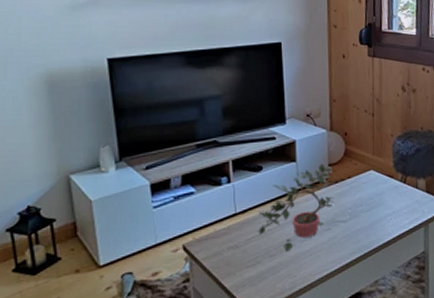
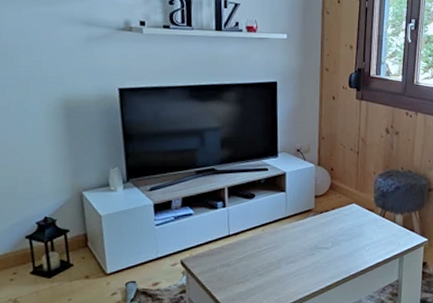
potted plant: present [257,163,335,252] -> none [248,195,319,272]

